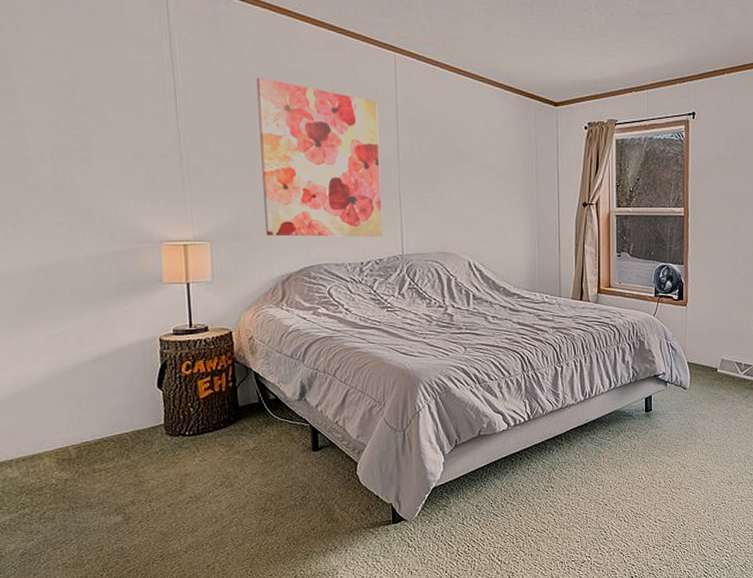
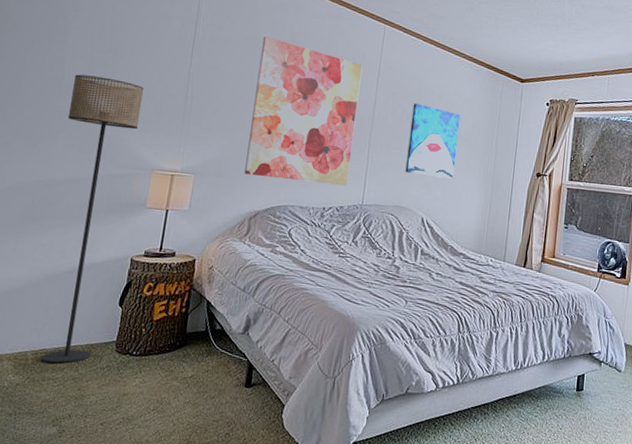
floor lamp: none [40,141,140,454] -> present [41,74,144,363]
wall art: none [441,139,496,218] -> present [405,103,461,179]

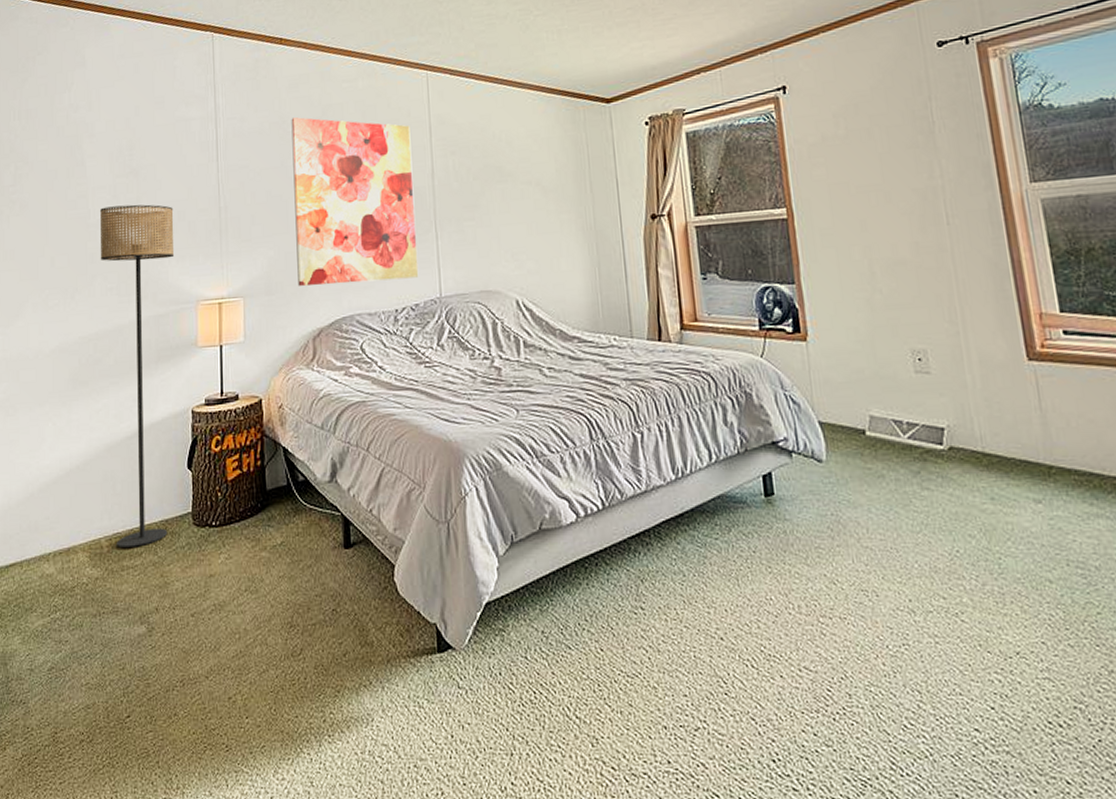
wall art: present [405,103,461,179] -> none [478,157,546,248]

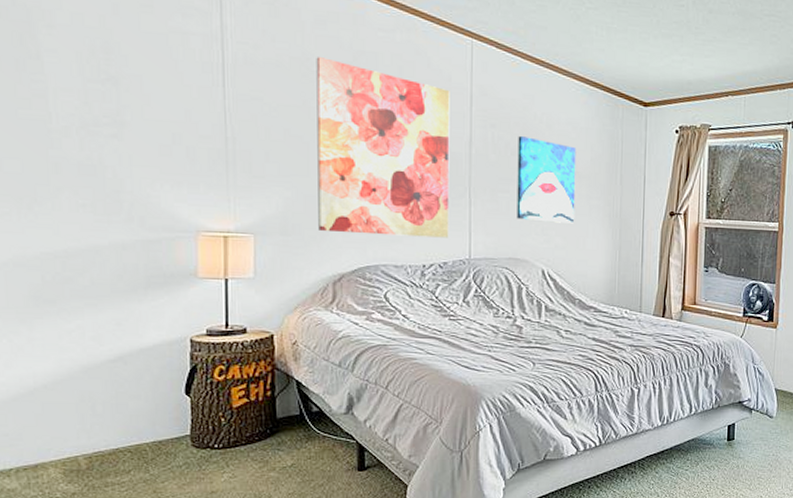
floor lamp: present [99,204,175,548] -> none [64,113,168,465]
wall art: none [478,157,546,248] -> present [517,135,577,224]

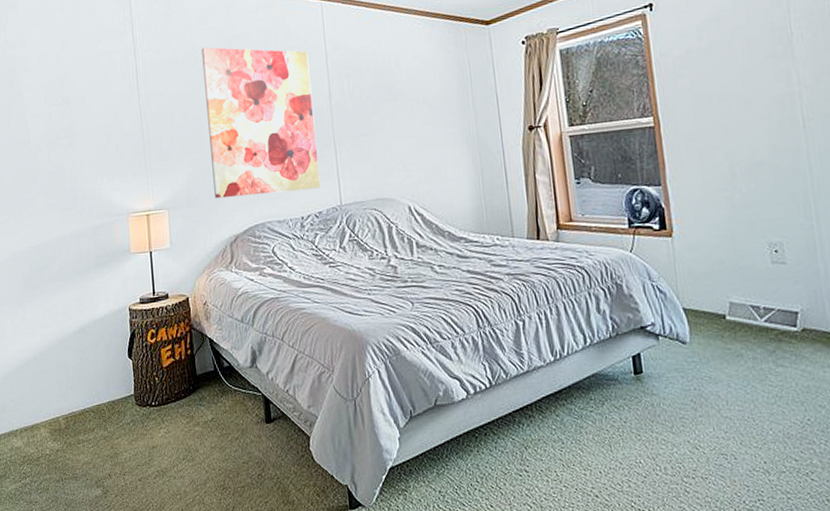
wall art: present [517,135,577,224] -> none [371,78,434,160]

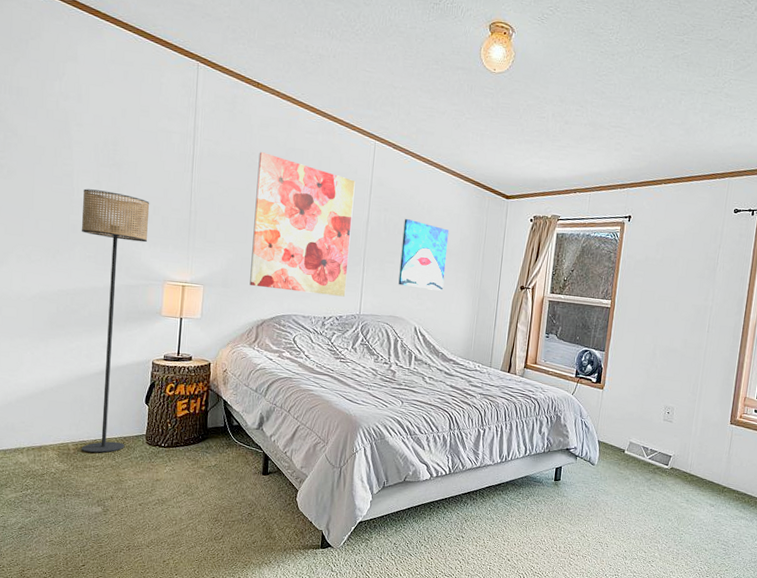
floor lamp: none [38,129,115,425] -> present [81,188,150,453]
wall art: none [371,78,434,160] -> present [398,218,449,291]

